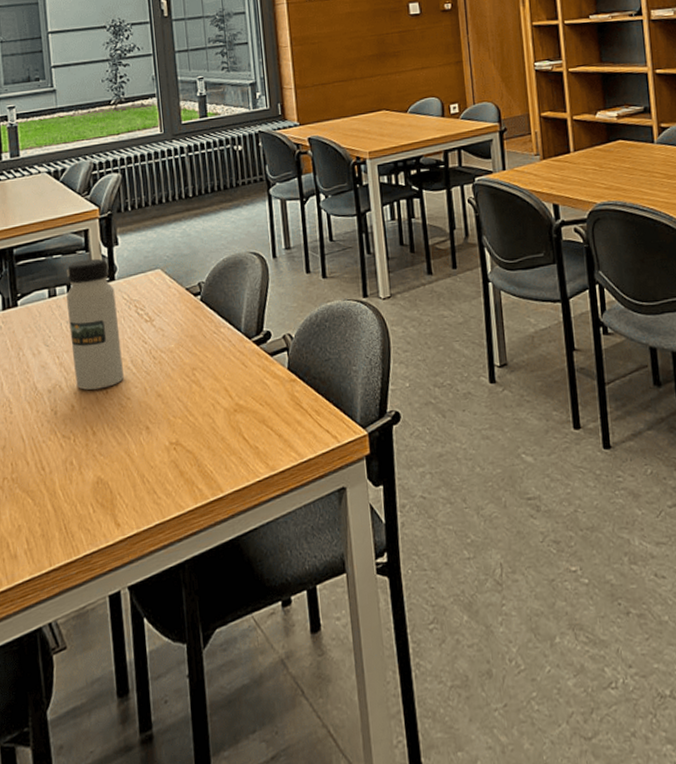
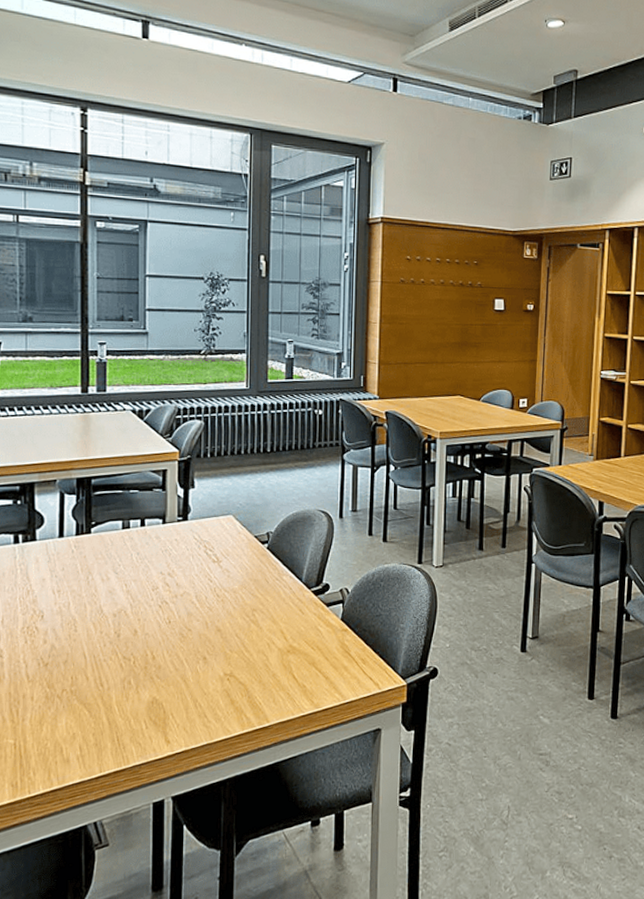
water bottle: present [66,258,124,390] -> none [139,497,187,618]

